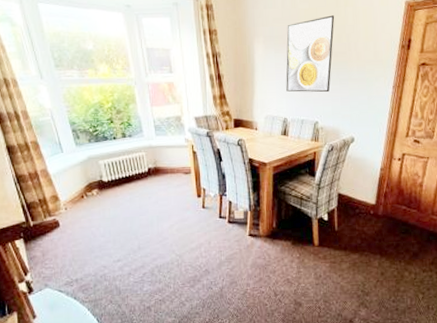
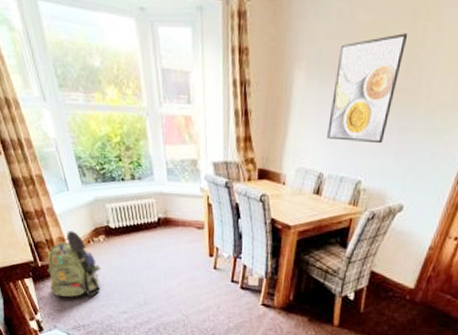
backpack: none [39,187,95,253] -> present [46,229,101,297]

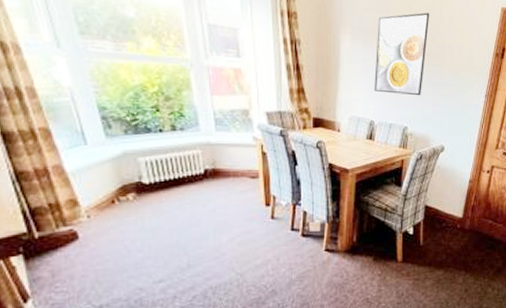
backpack: present [46,229,101,297] -> none [47,189,129,273]

